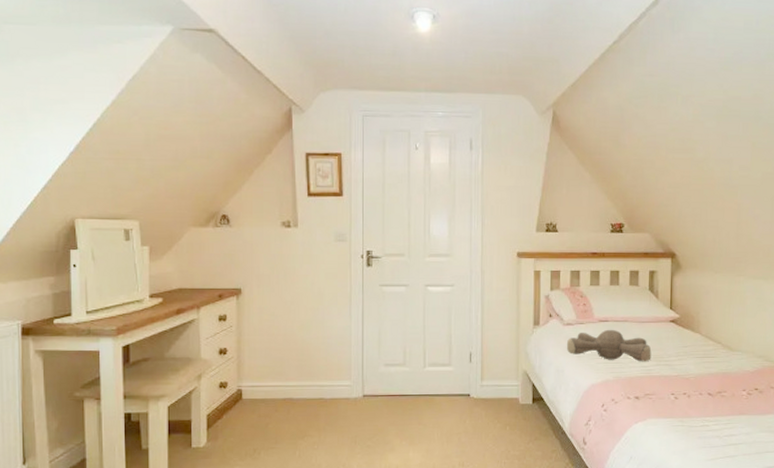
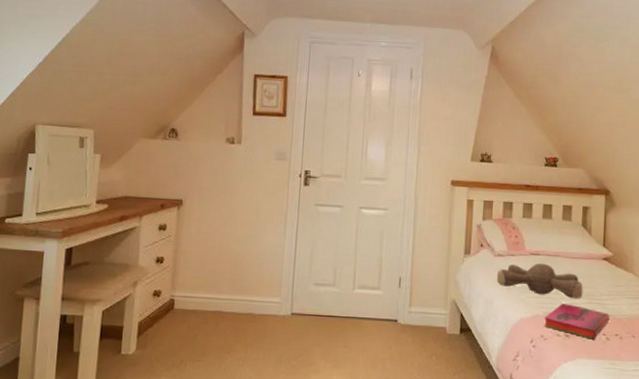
hardback book: none [614,367,677,400] -> present [543,303,609,340]

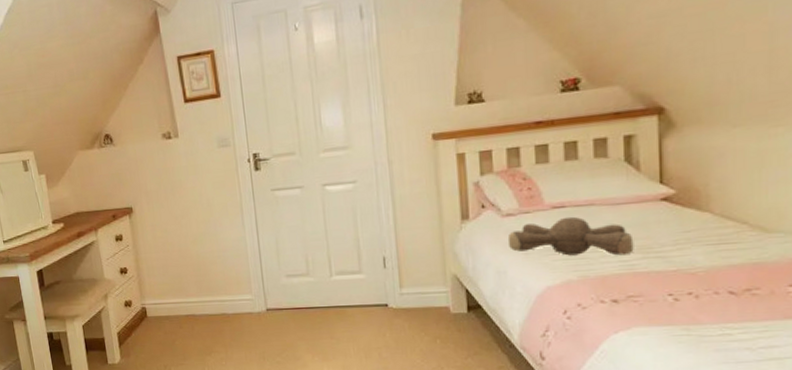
hardback book: present [543,303,609,340] -> none [579,262,677,303]

